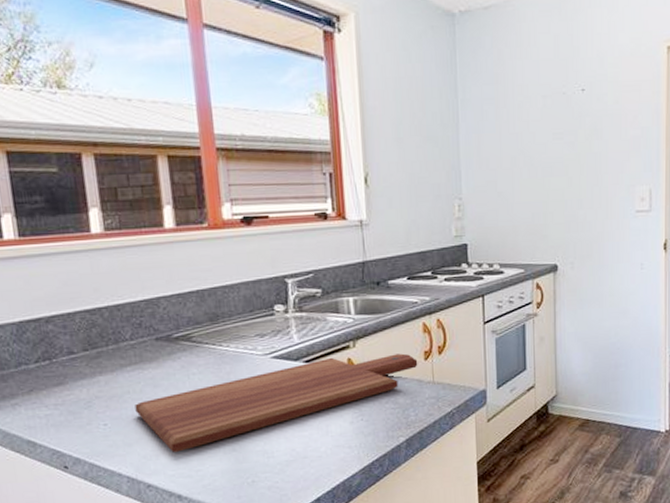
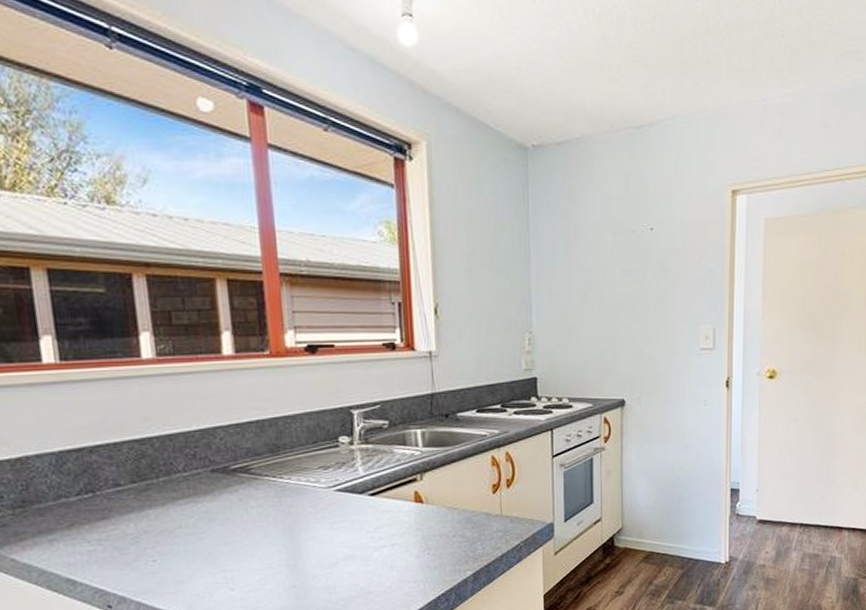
cutting board: present [135,353,418,452] -> none [187,486,486,589]

